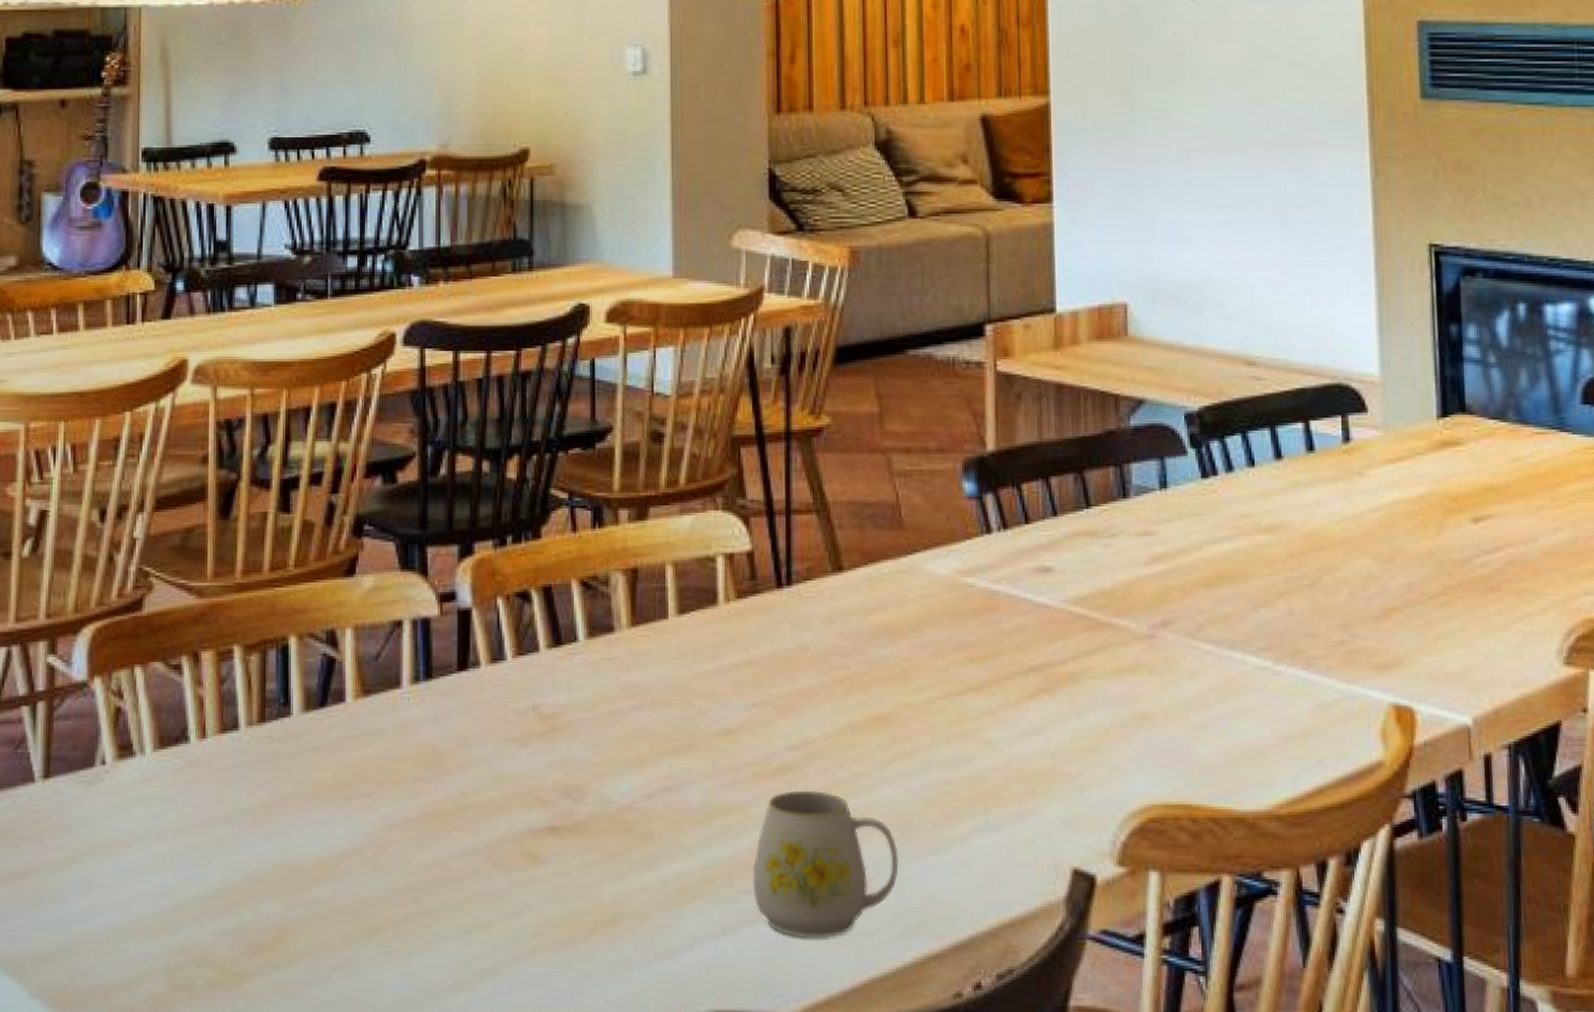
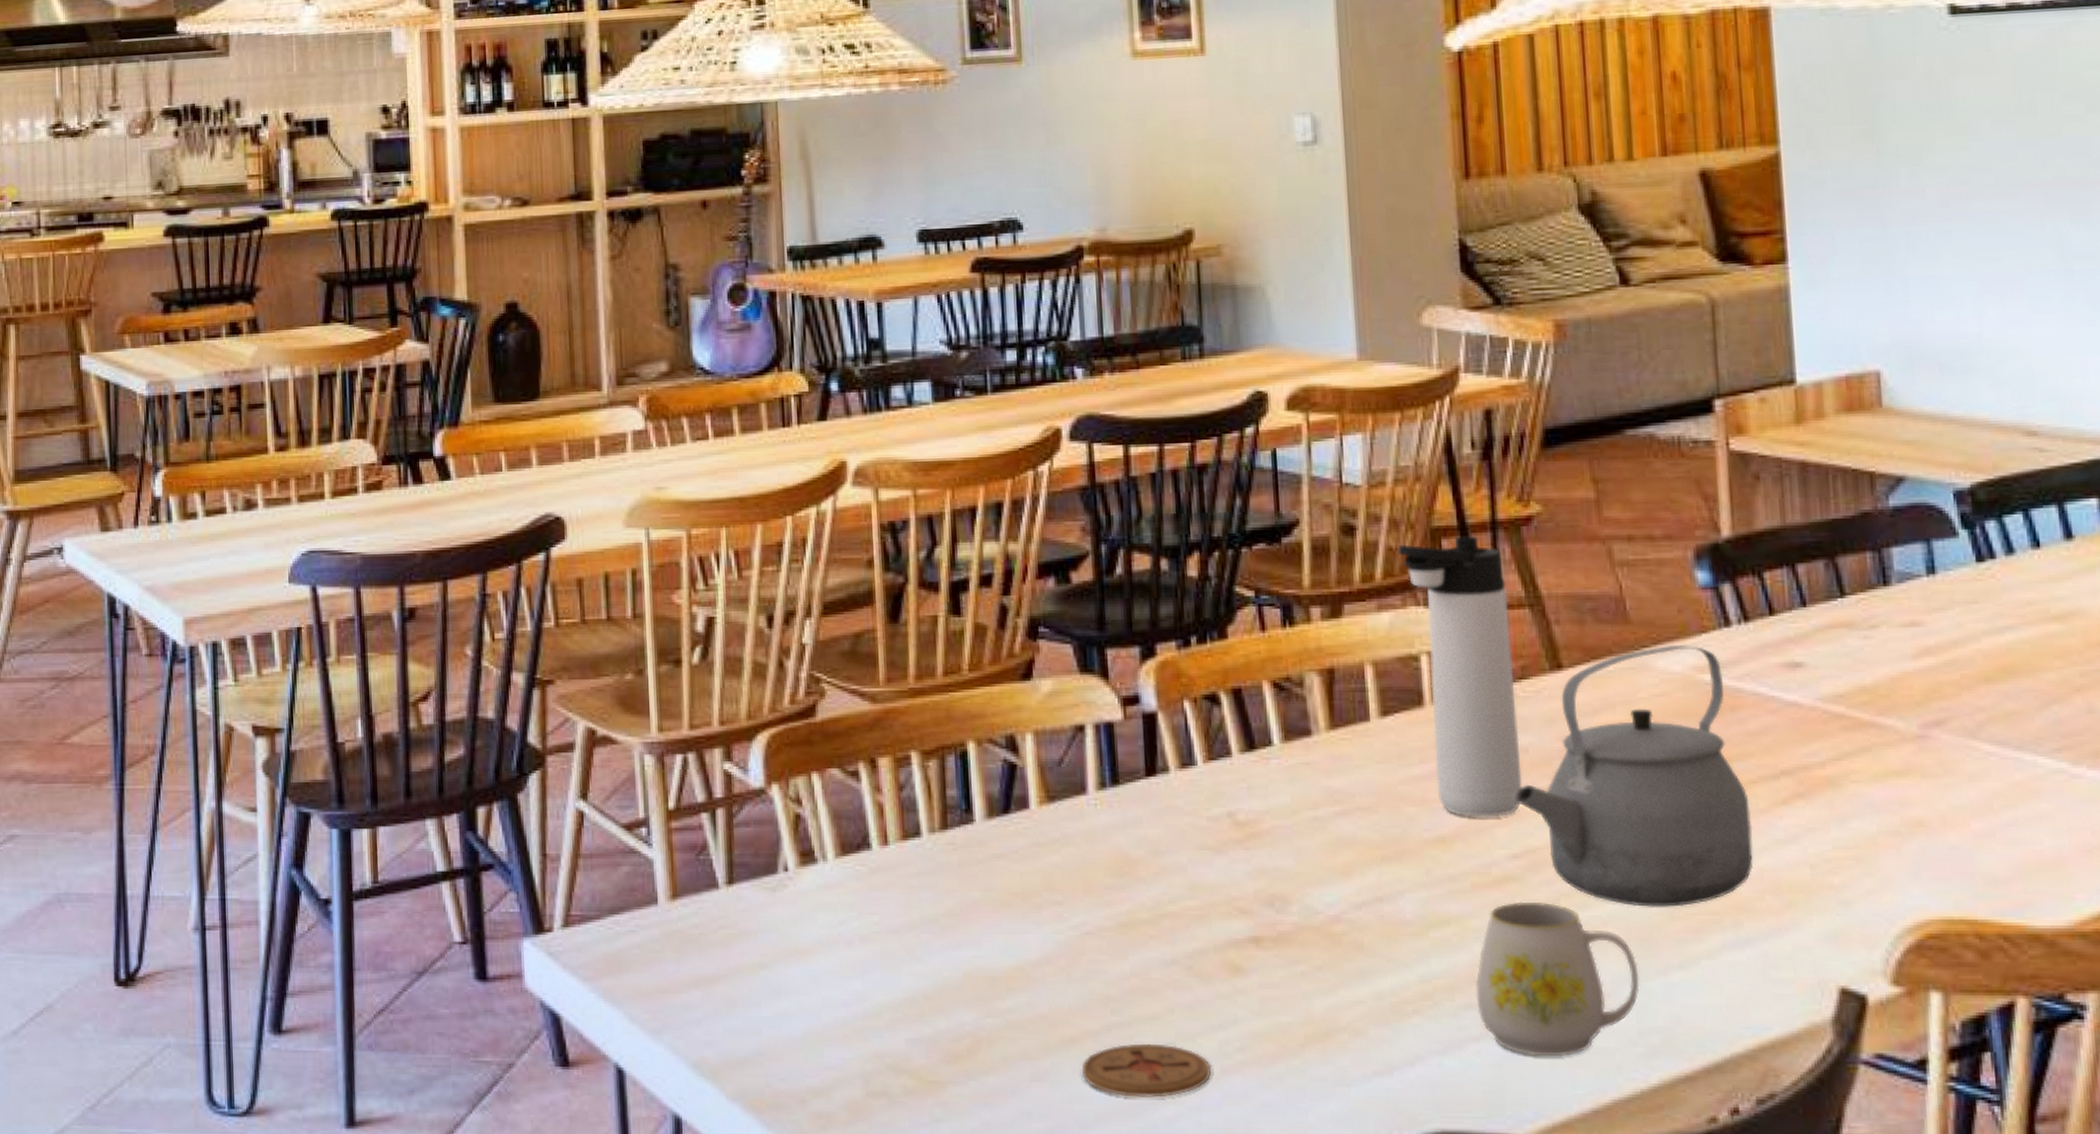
coaster: none [381,932,505,985] -> present [1081,1043,1212,1098]
thermos bottle: none [699,444,803,710] -> present [1396,534,1523,817]
tea kettle: none [795,549,1003,795] -> present [1515,644,1753,907]

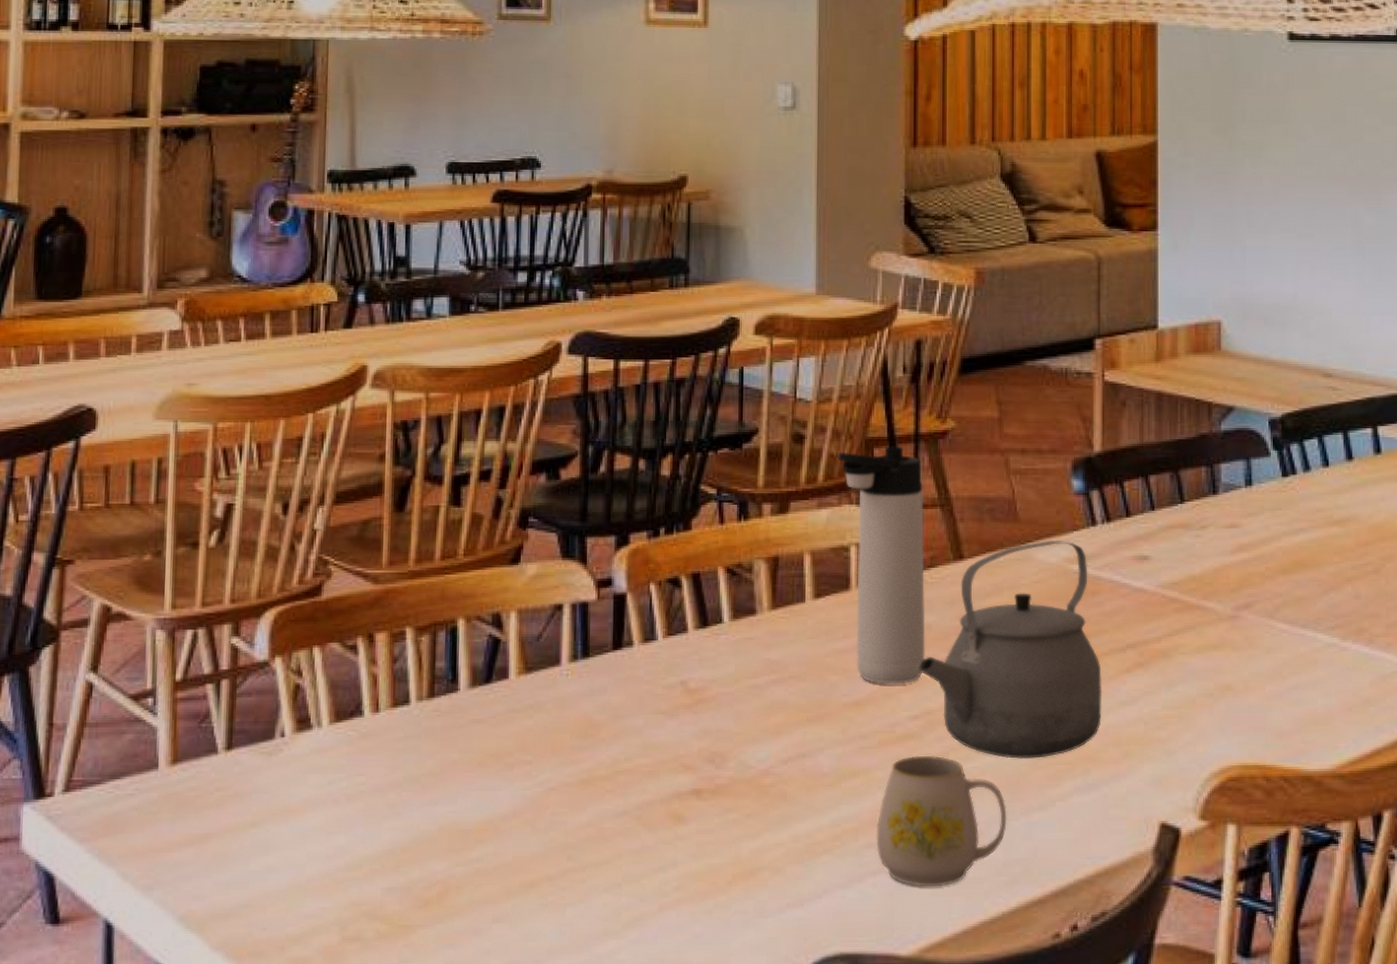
coaster: present [1081,1043,1212,1098] -> none [537,885,651,934]

